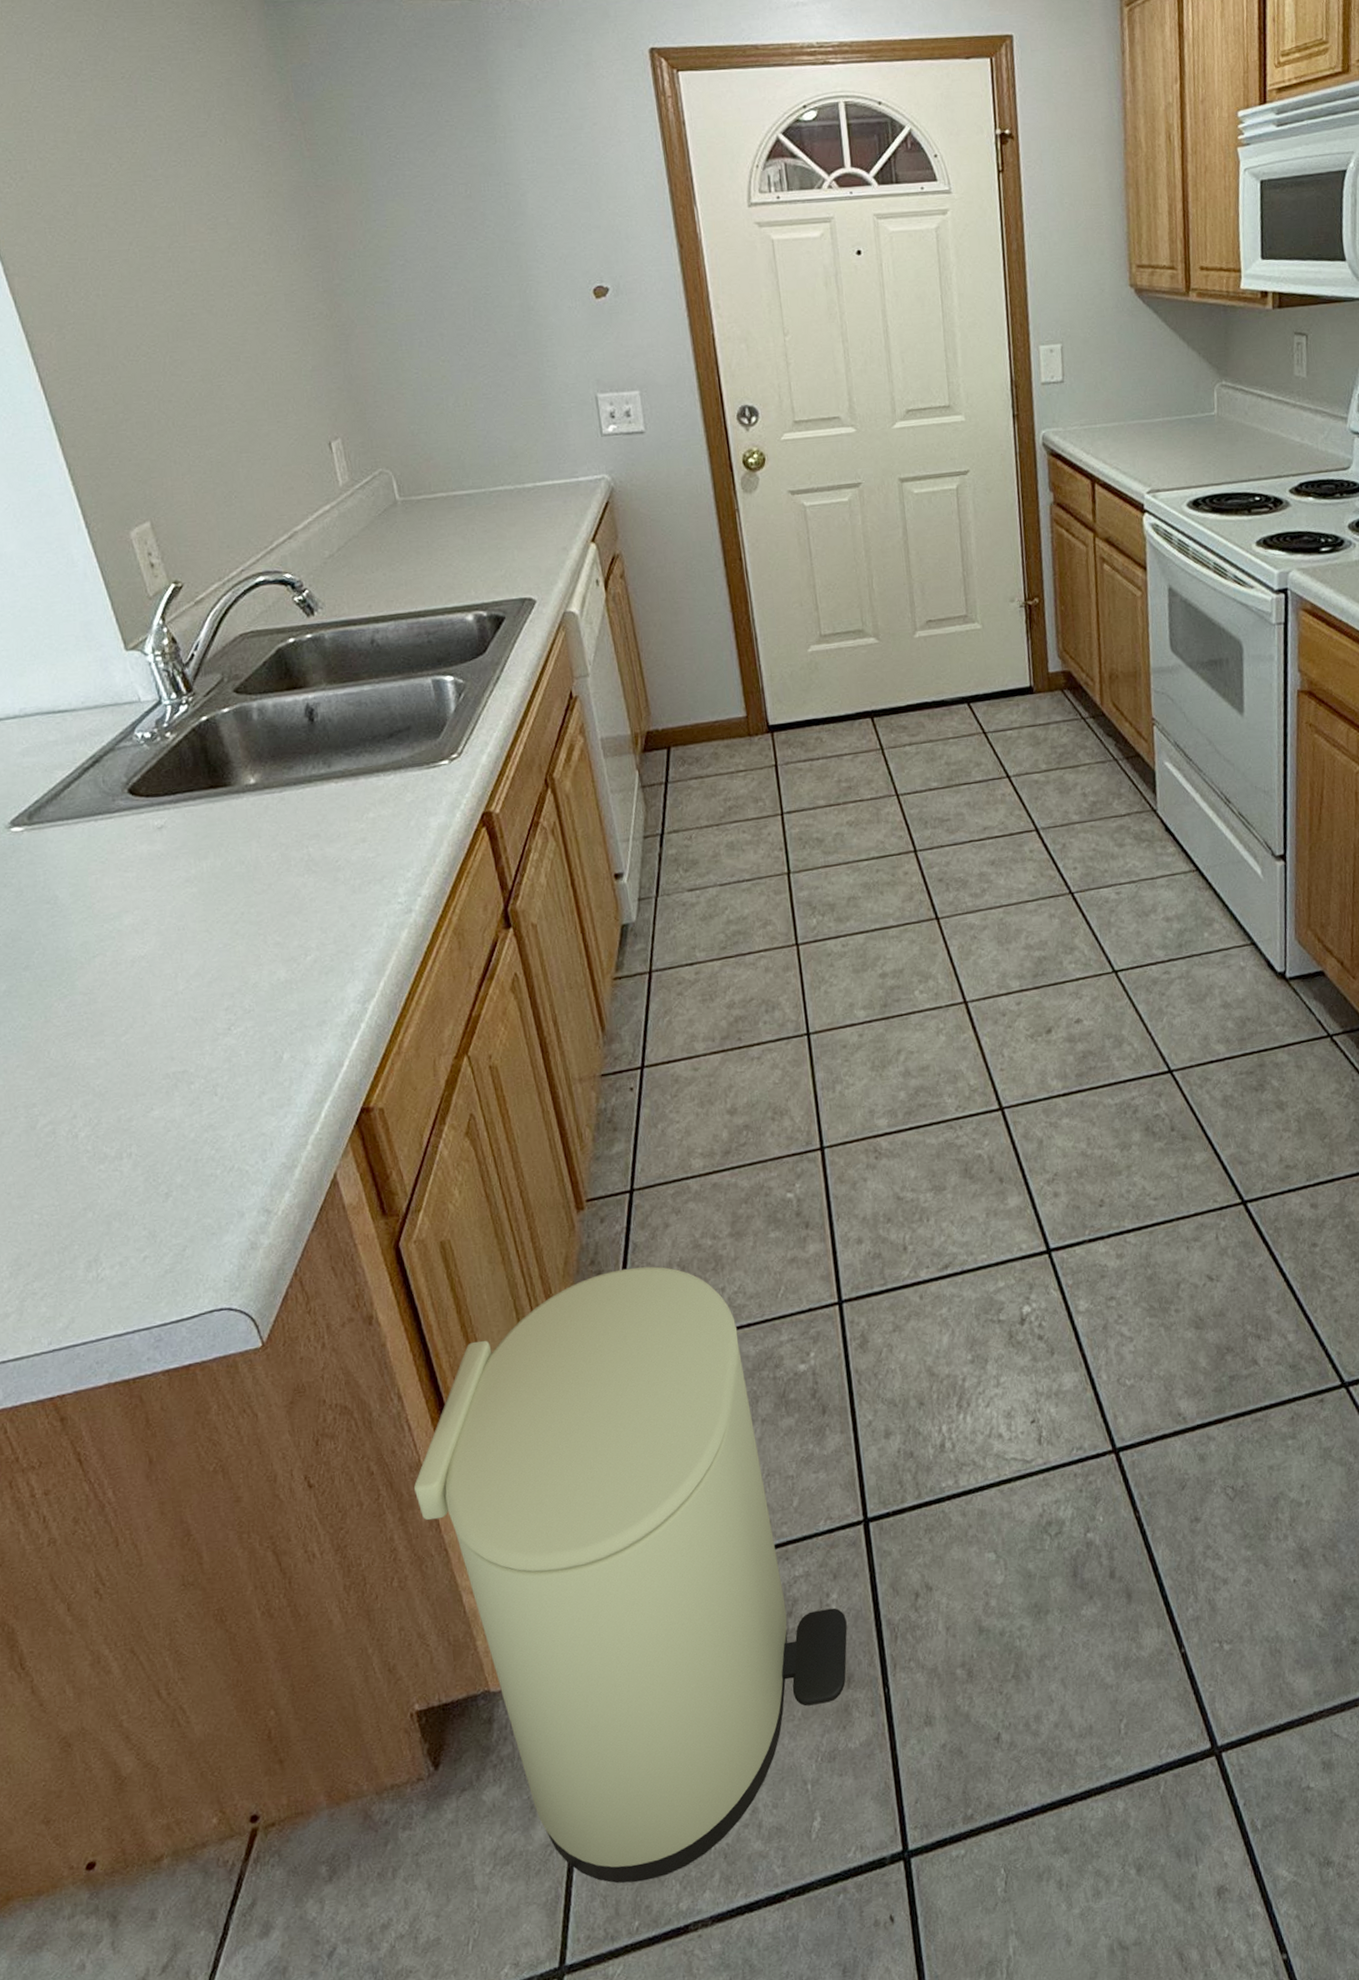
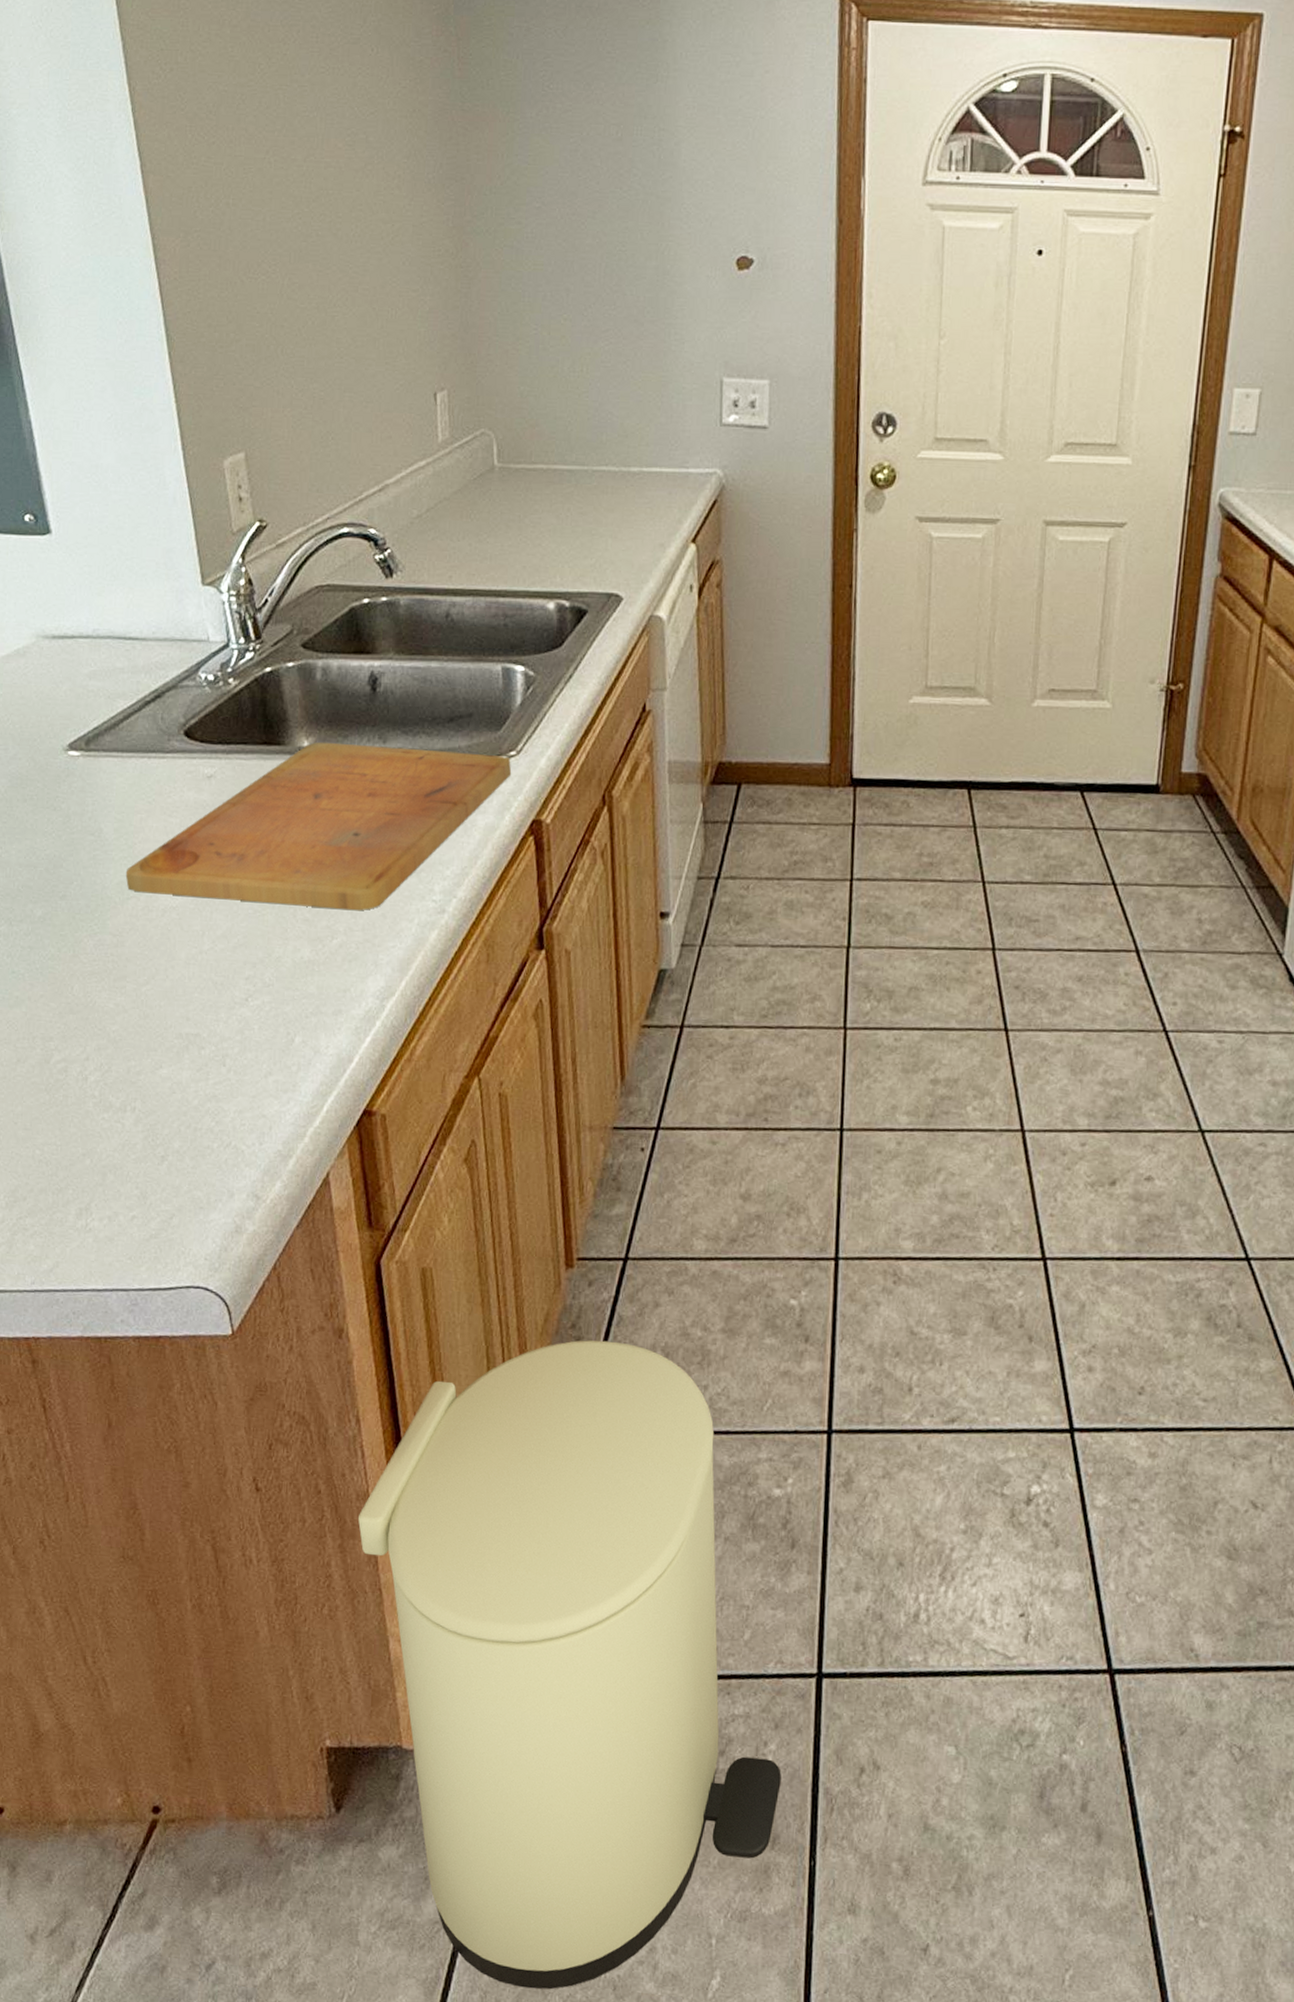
cutting board: none [87,760,456,949] -> present [125,742,512,911]

